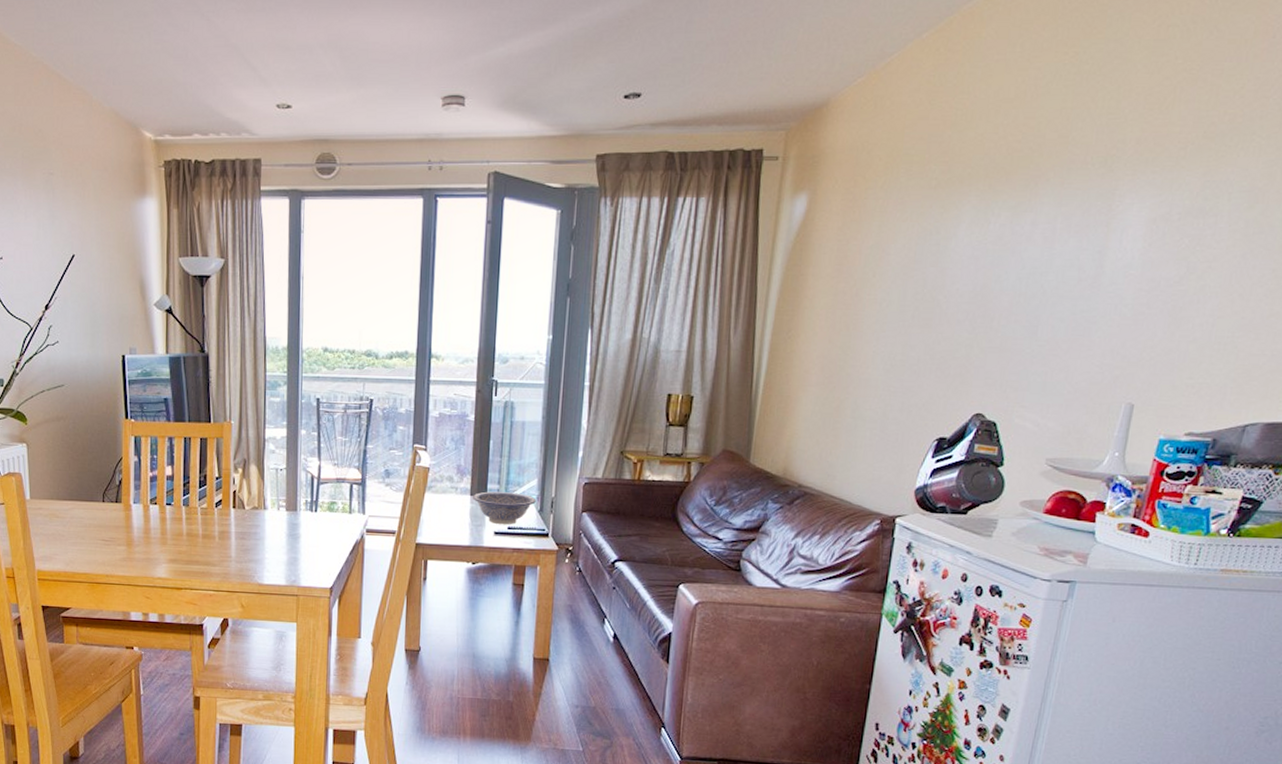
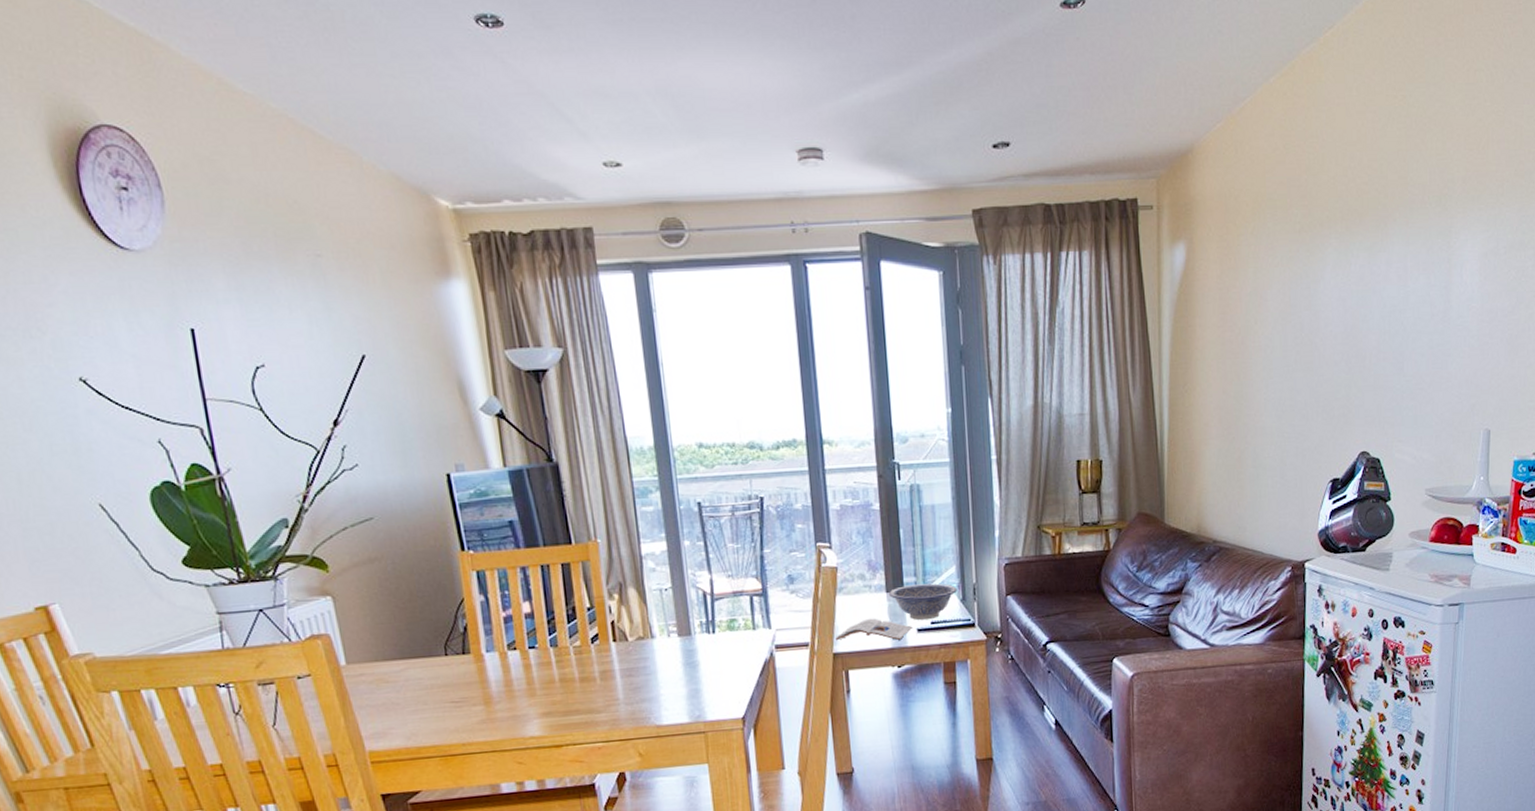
magazine: none [419,516,490,539] -> present [834,618,913,641]

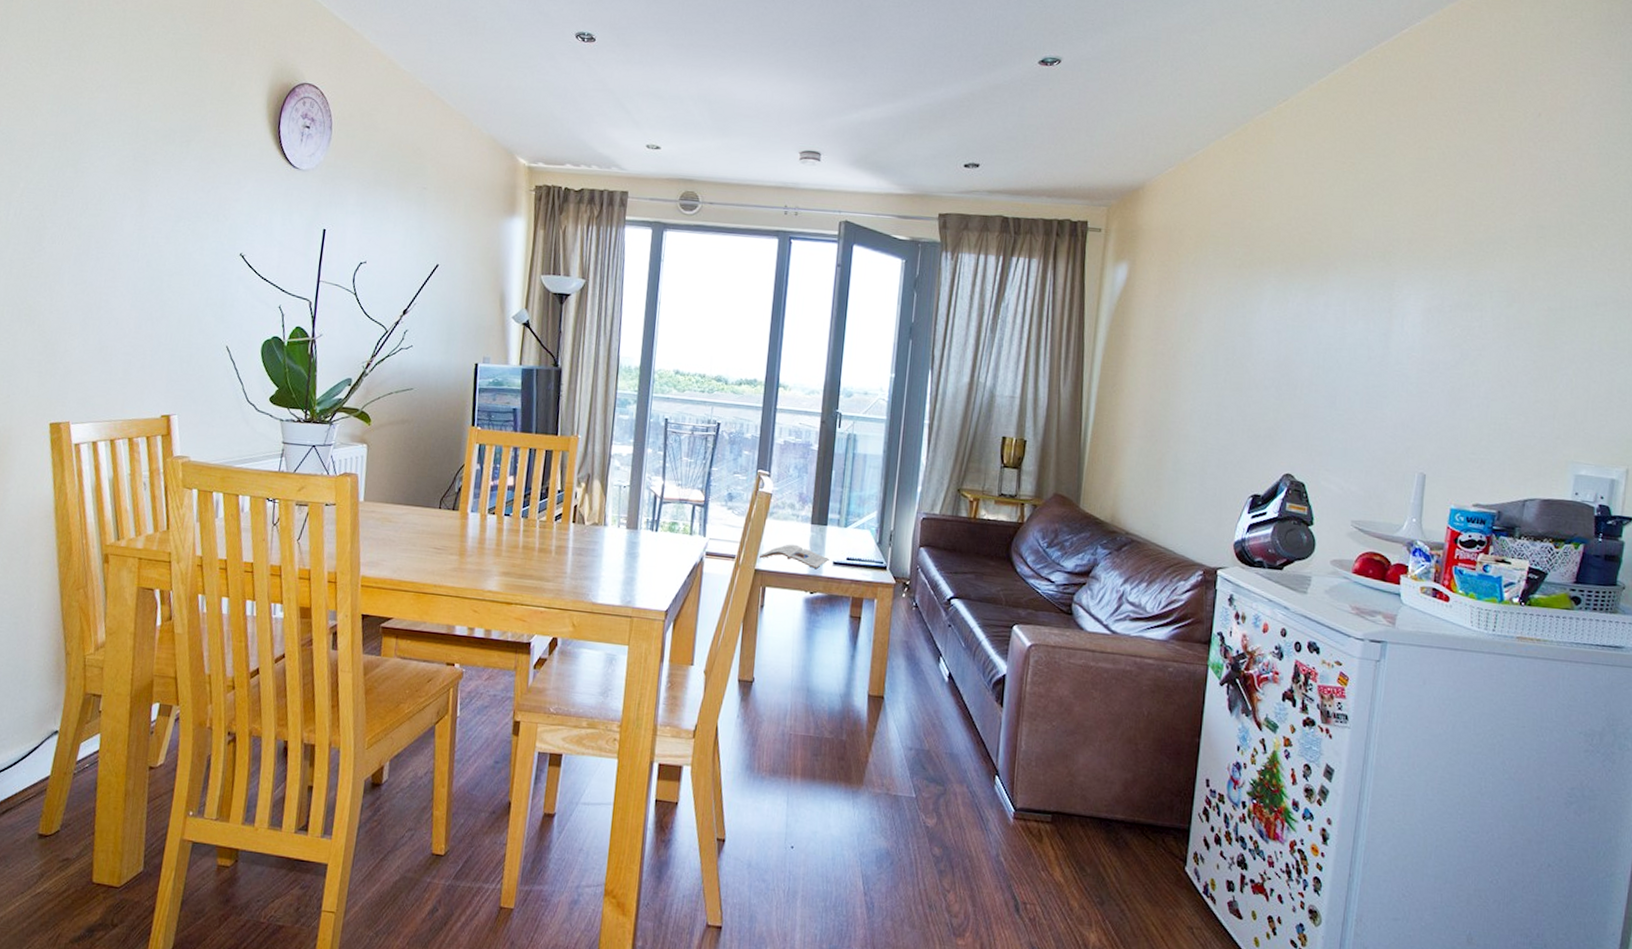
decorative bowl: present [889,583,957,620] -> none [813,520,875,555]

